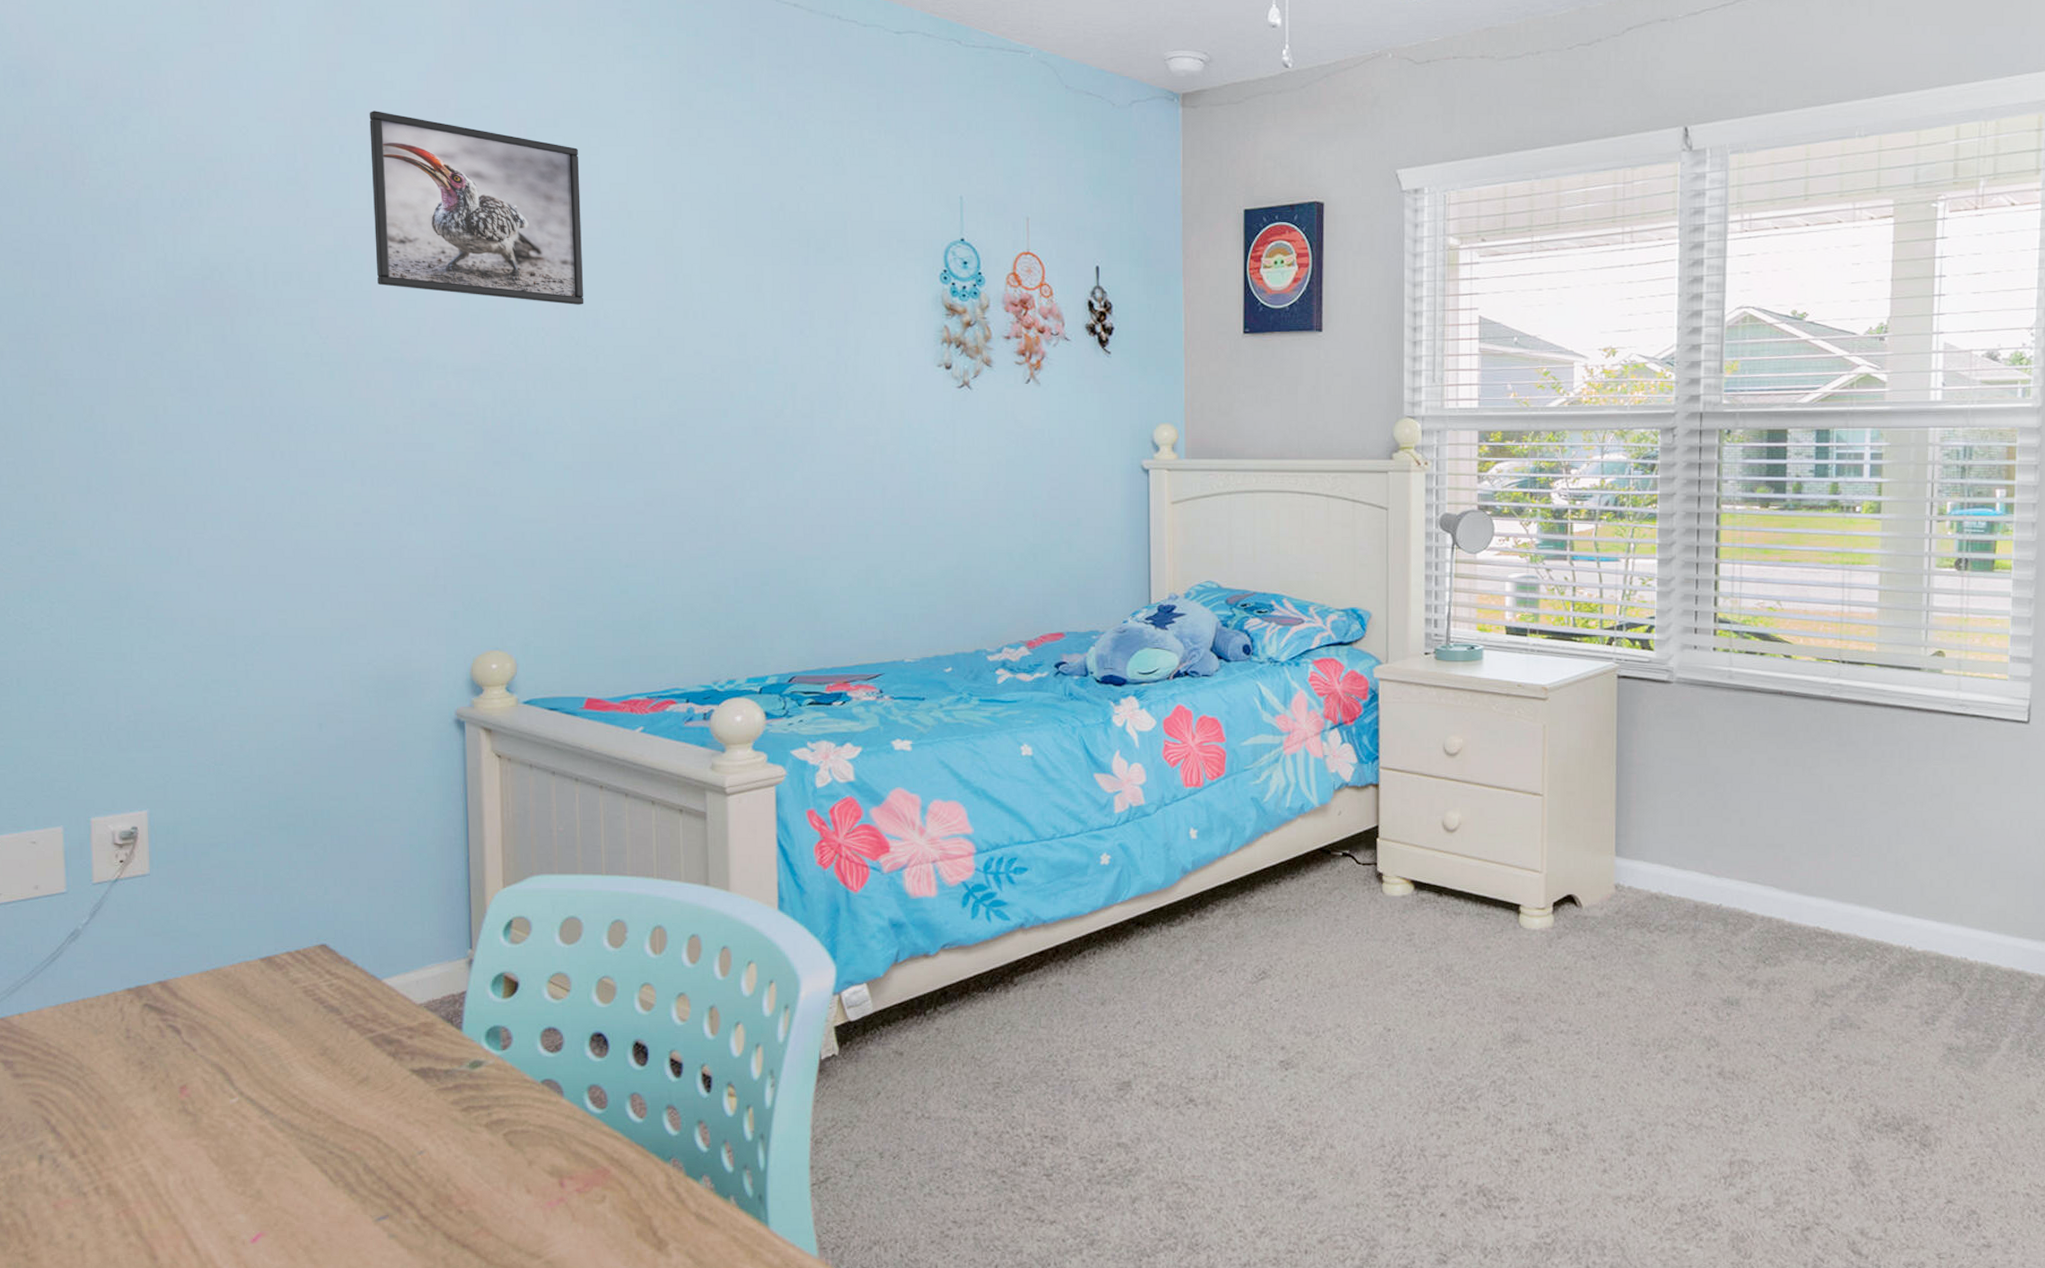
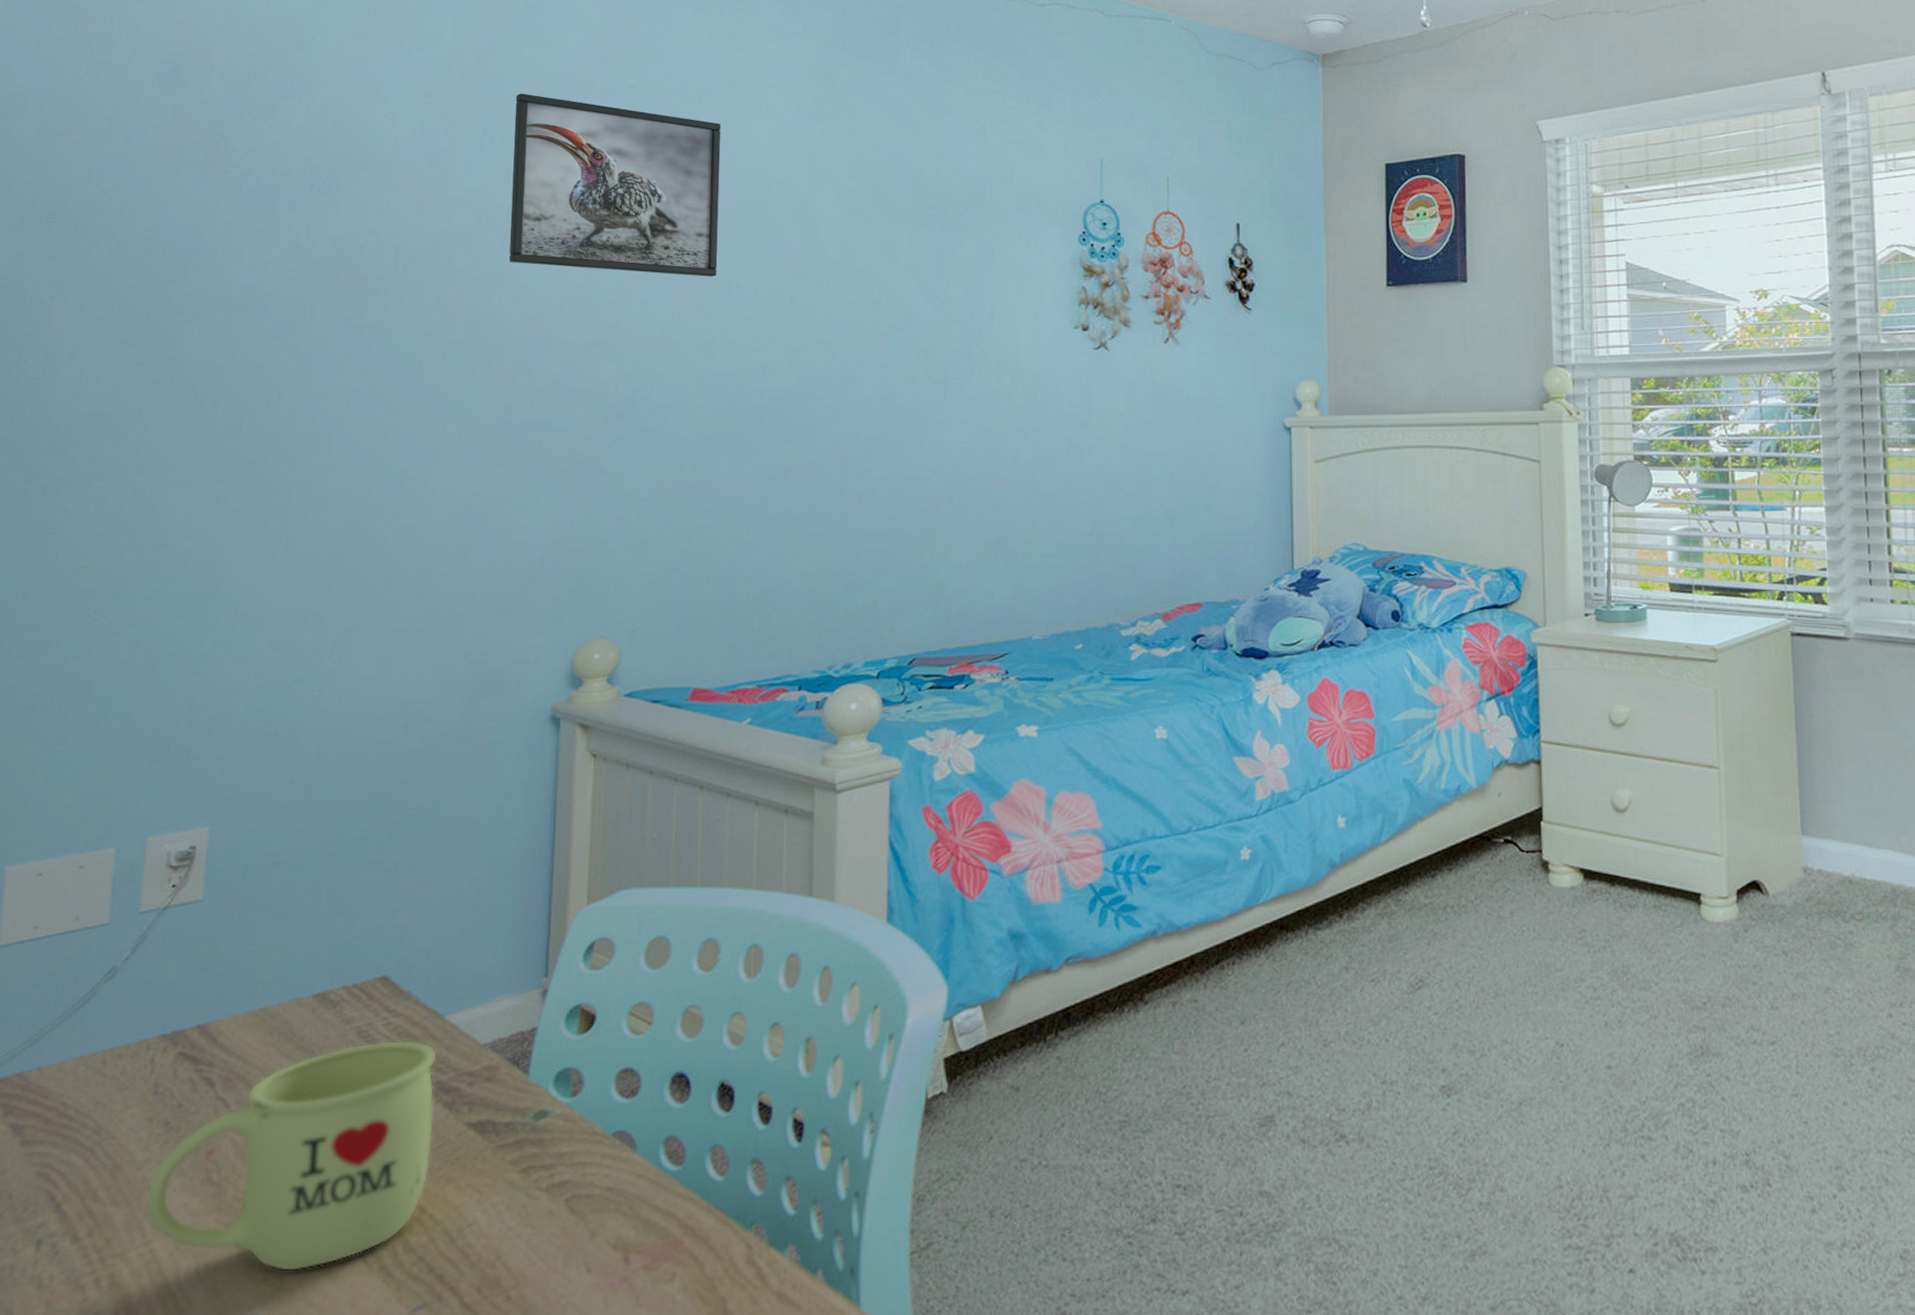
mug: none [131,998,381,1186] -> present [145,1039,437,1272]

